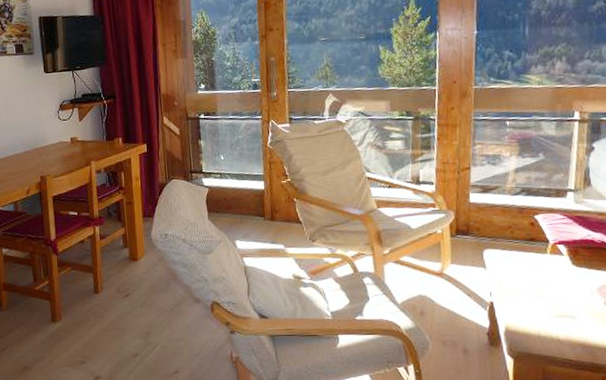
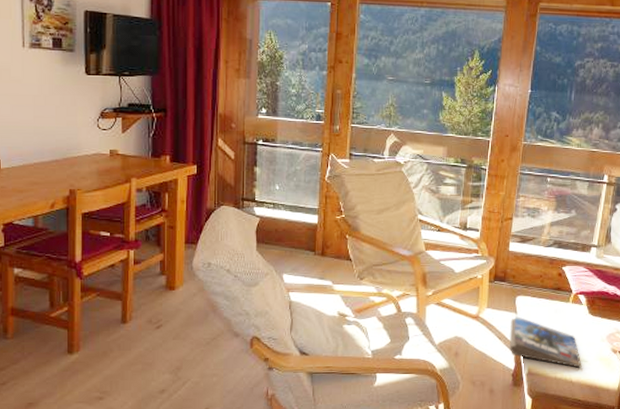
magazine: none [479,271,570,325] -> present [510,316,582,368]

